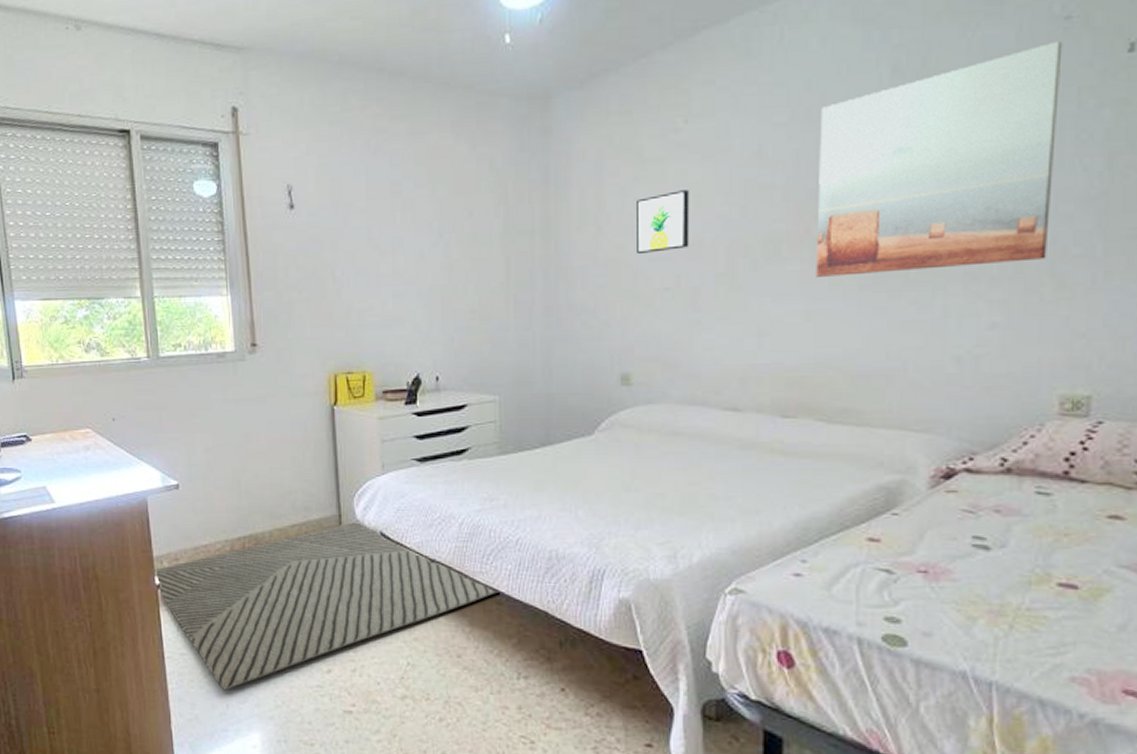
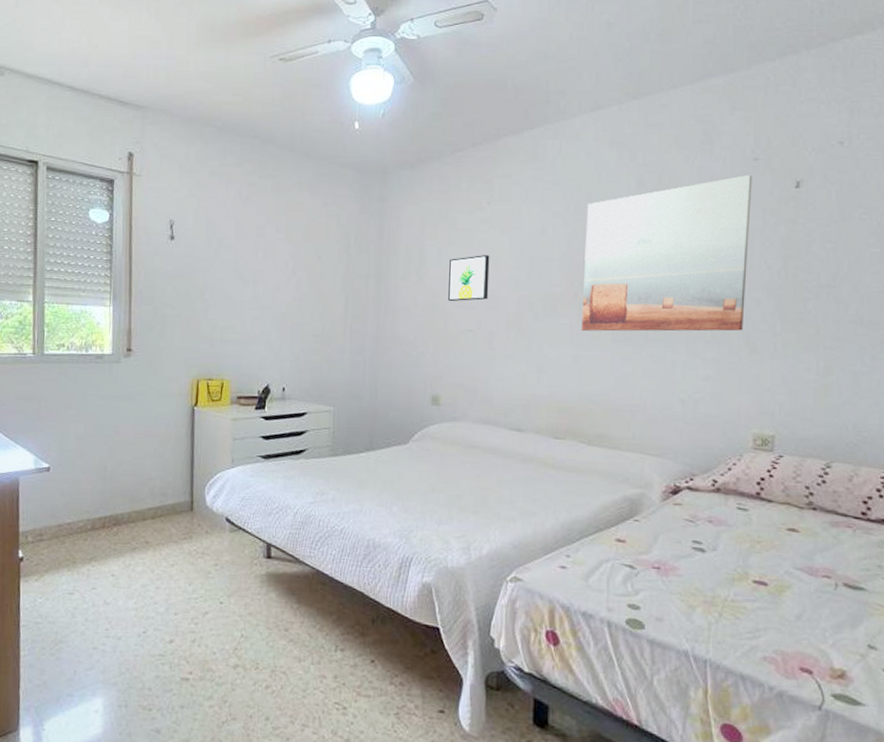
rug: present [157,521,498,690] -> none [20,507,323,658]

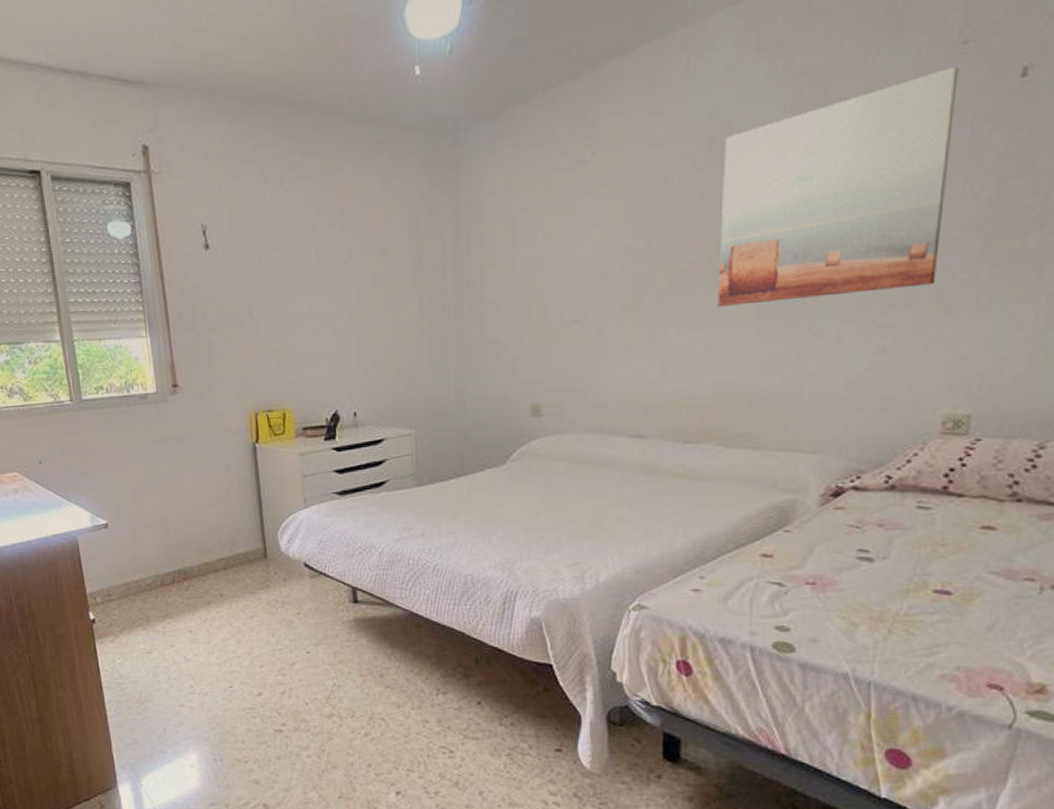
wall art: present [448,255,490,301] -> none [546,222,597,287]

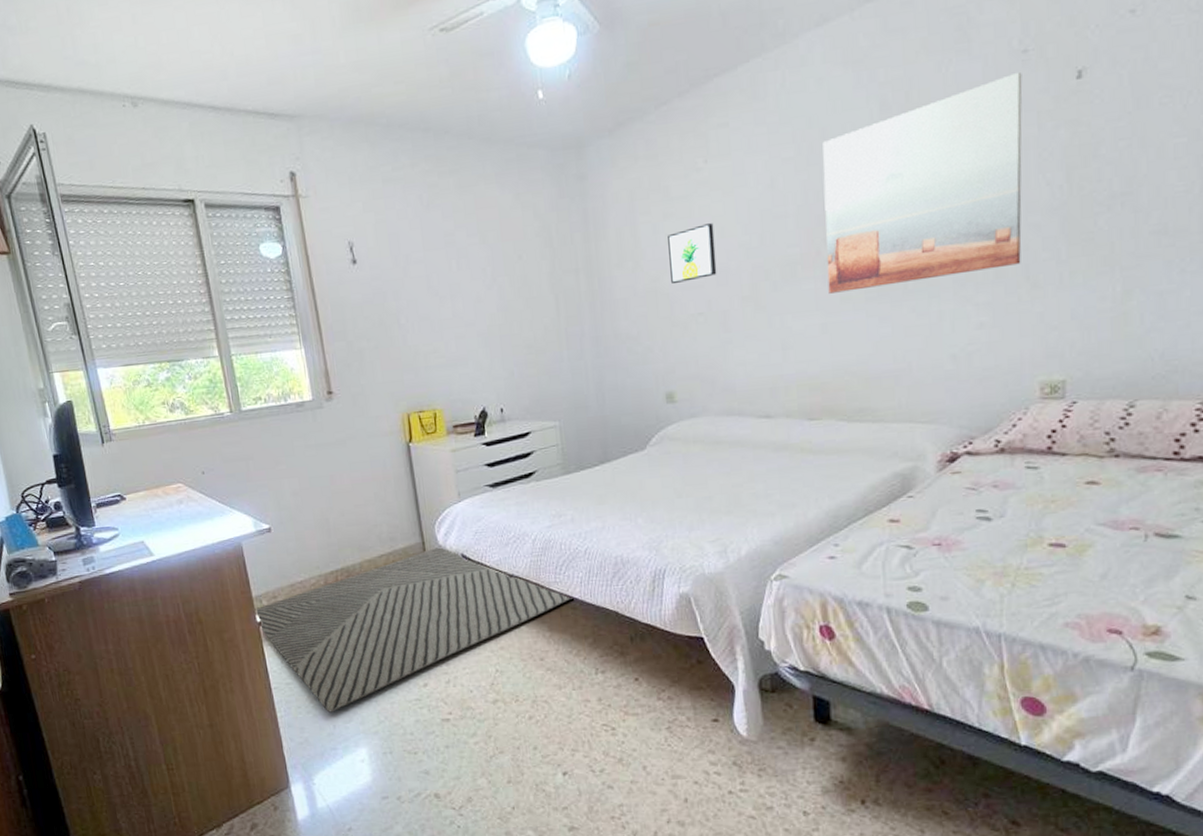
rug: none [90,553,417,715] -> present [257,546,572,713]
wall art: none [546,222,597,287] -> present [668,223,717,283]

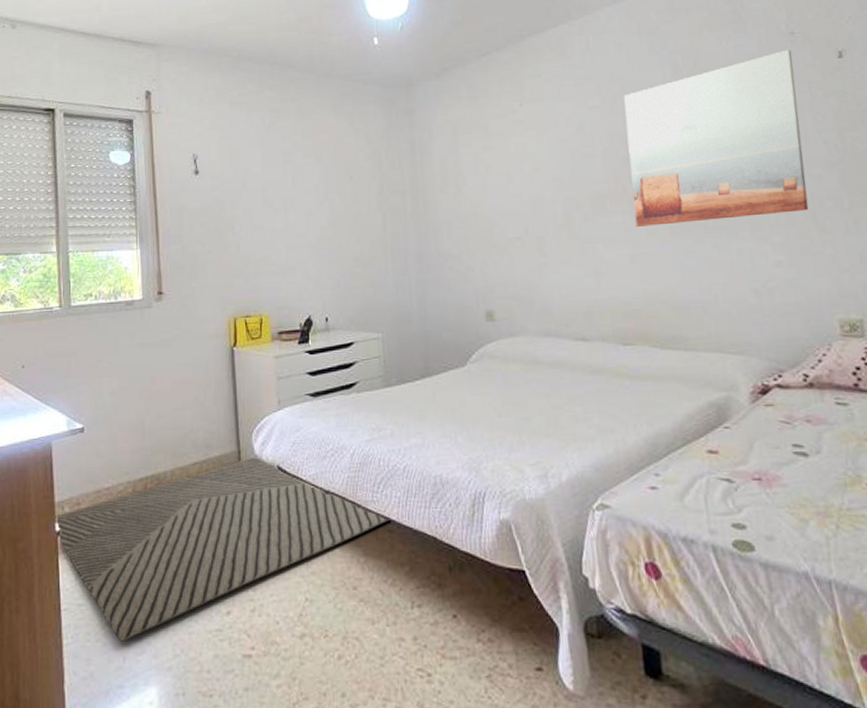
wall art: present [668,223,717,283] -> none [487,158,533,209]

